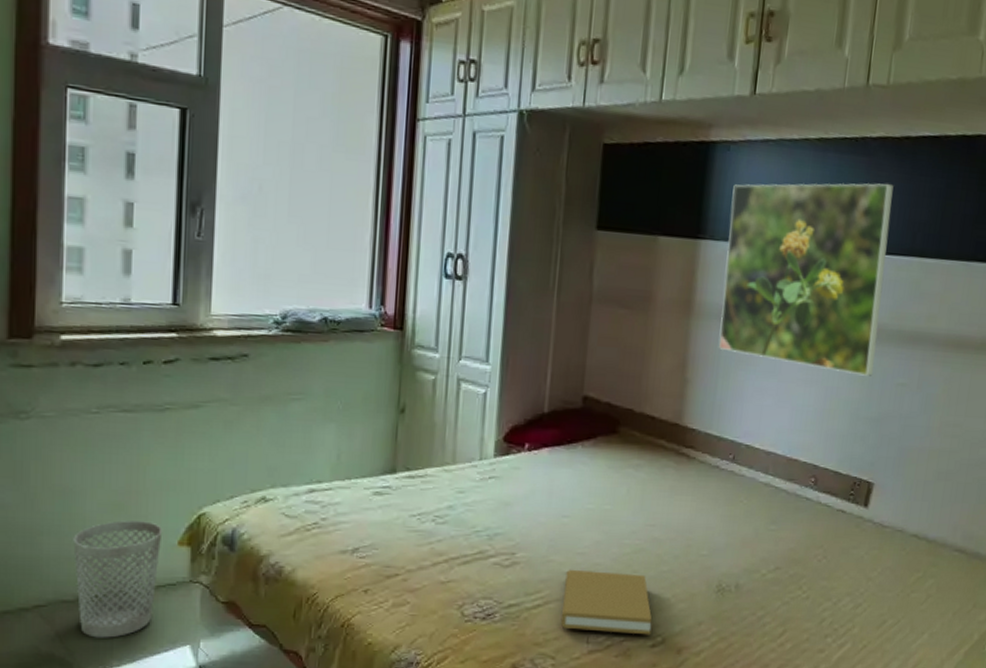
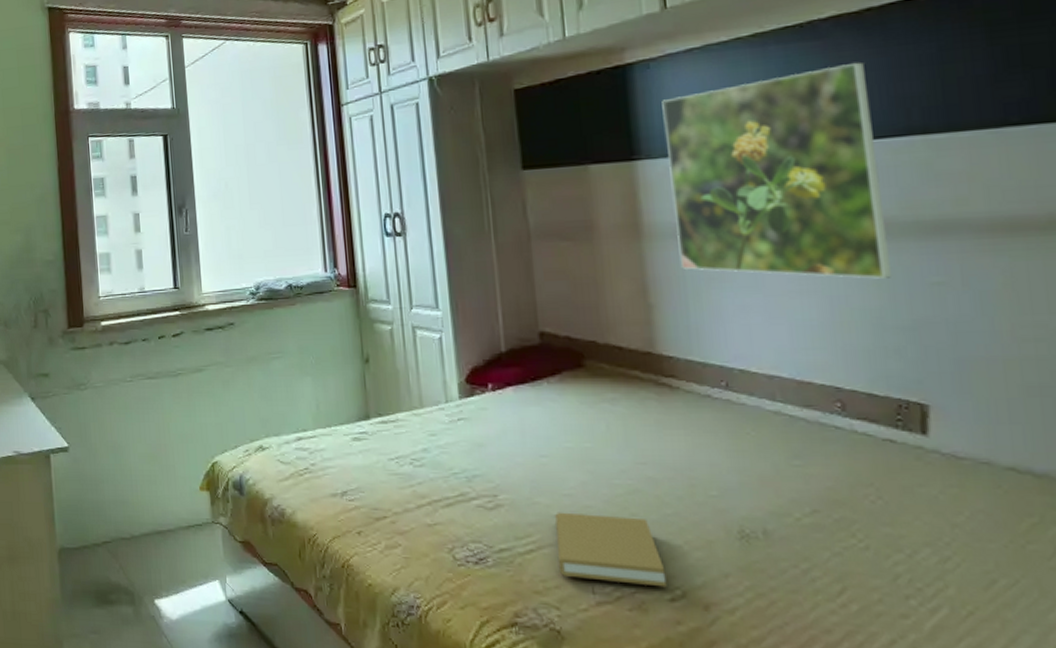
wastebasket: present [73,520,163,638] -> none [124,469,188,572]

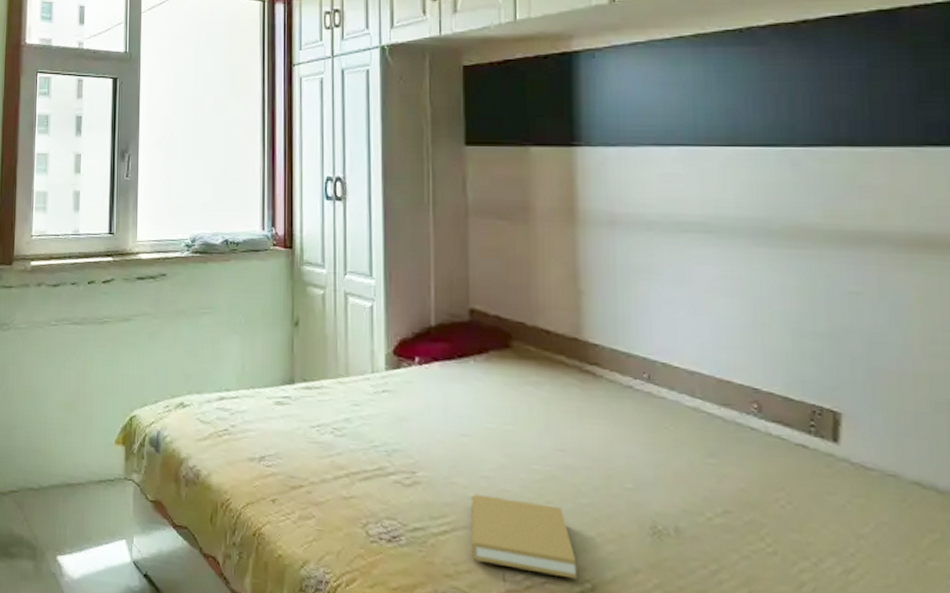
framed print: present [662,62,893,279] -> none [604,70,814,284]

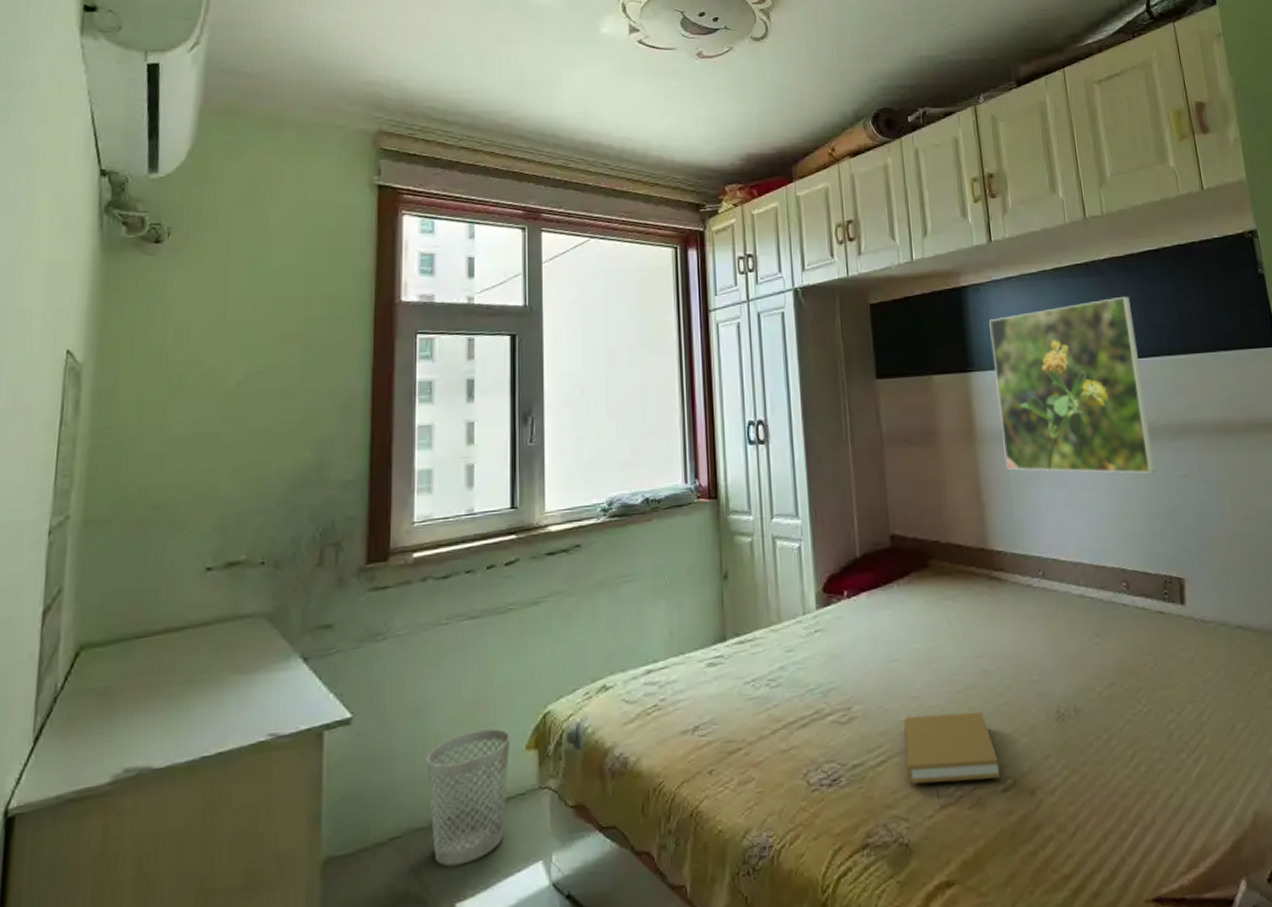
wastebasket: none [38,419,103,526] -> present [426,728,511,867]
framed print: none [604,70,814,284] -> present [989,296,1156,474]

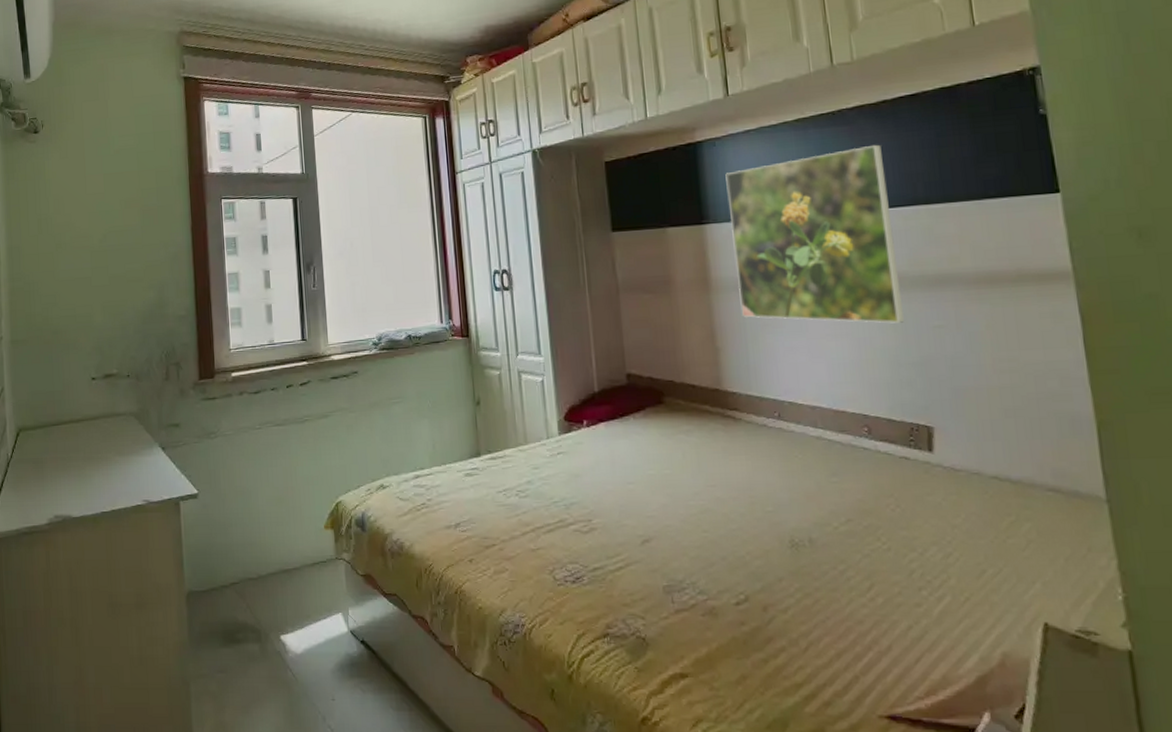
wastebasket: present [426,728,511,867] -> none [252,511,313,608]
book: present [904,712,1000,784] -> none [640,532,733,593]

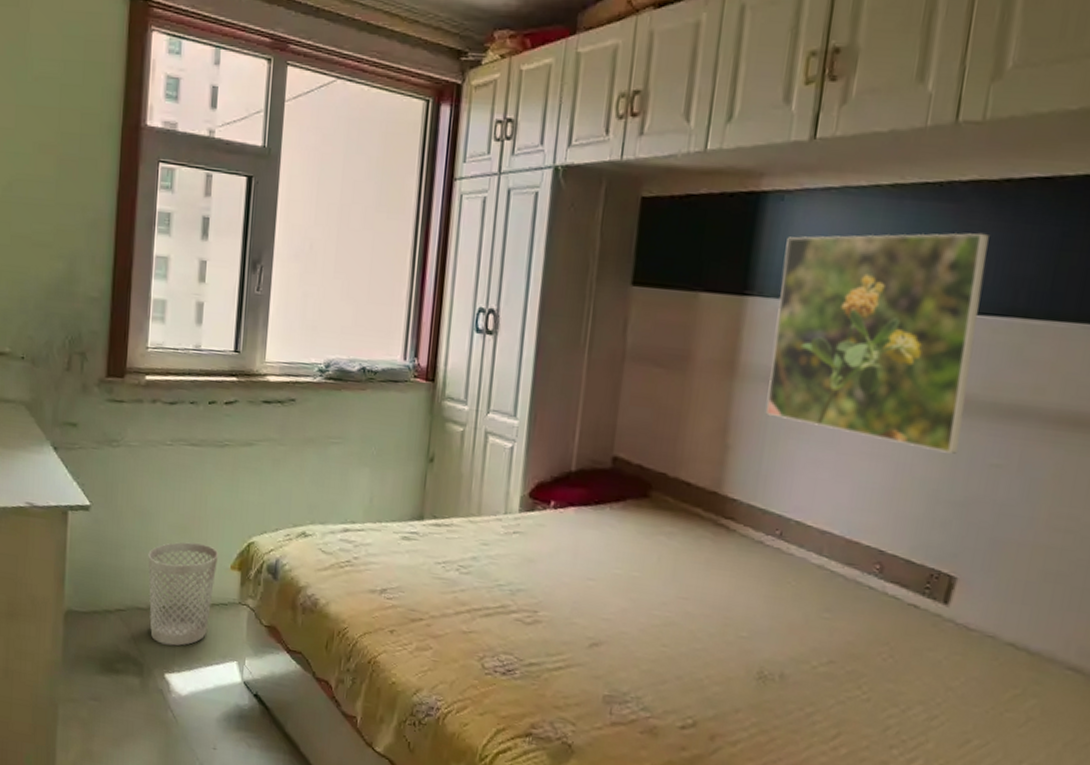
wastebasket: none [252,511,313,608] -> present [148,542,219,646]

